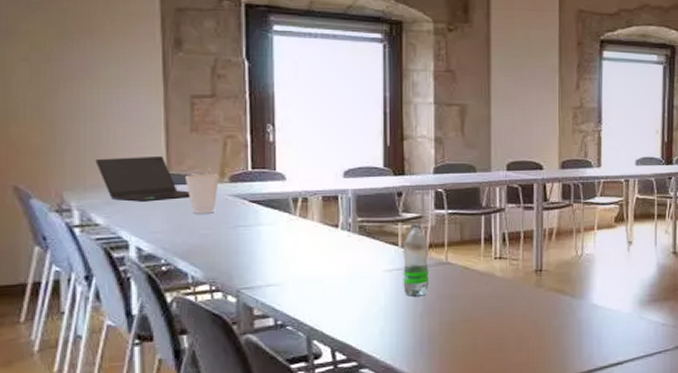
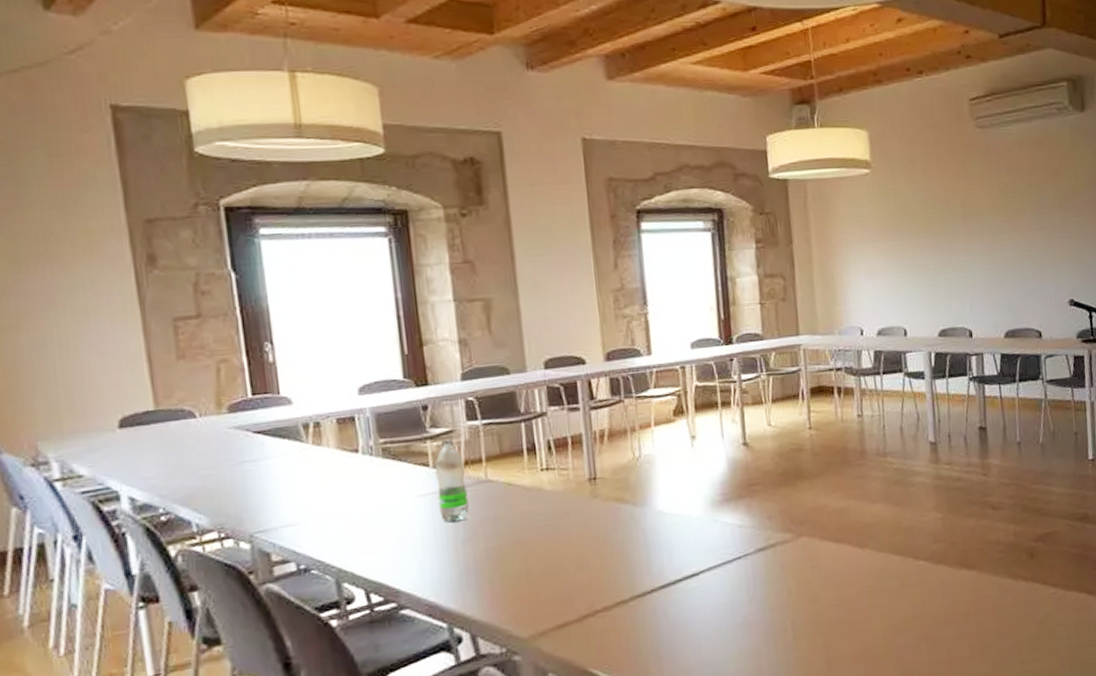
laptop: present [95,155,190,202] -> none [70,390,185,446]
cup: present [184,175,219,214] -> none [175,406,216,453]

